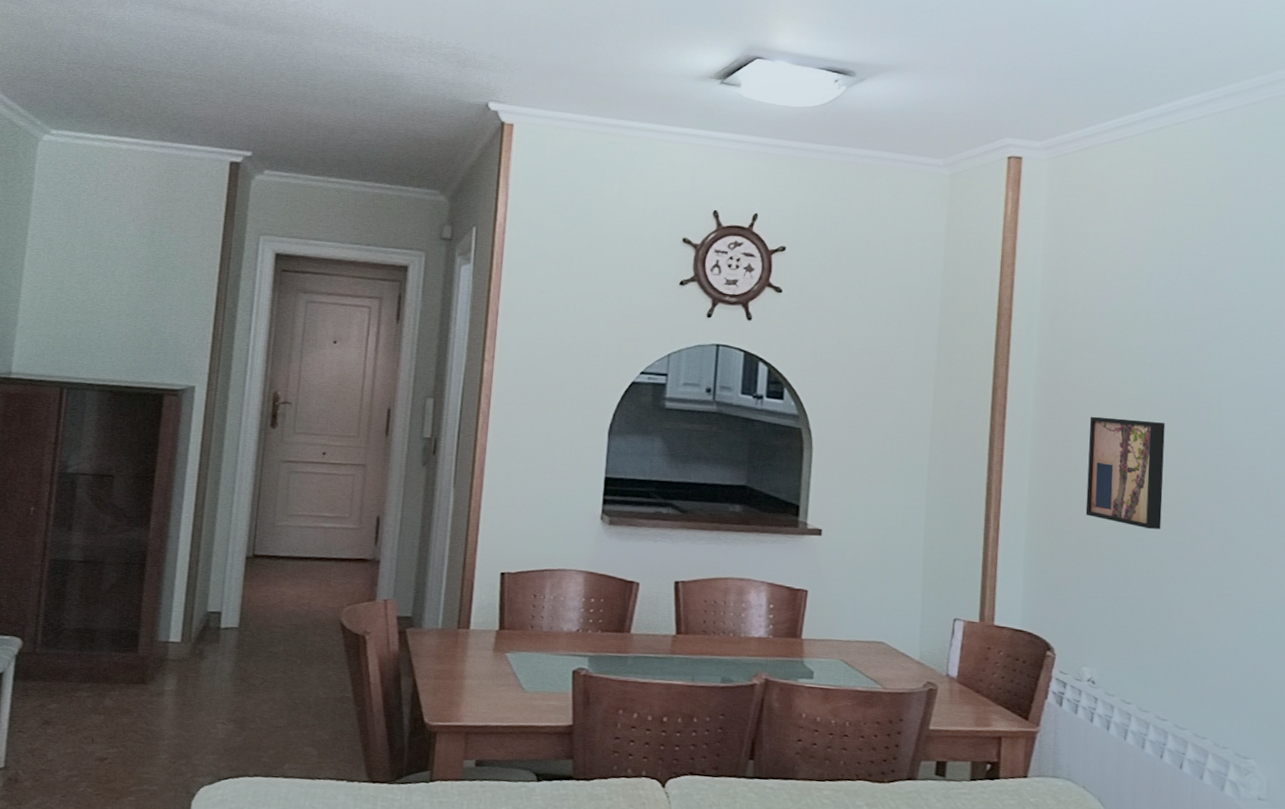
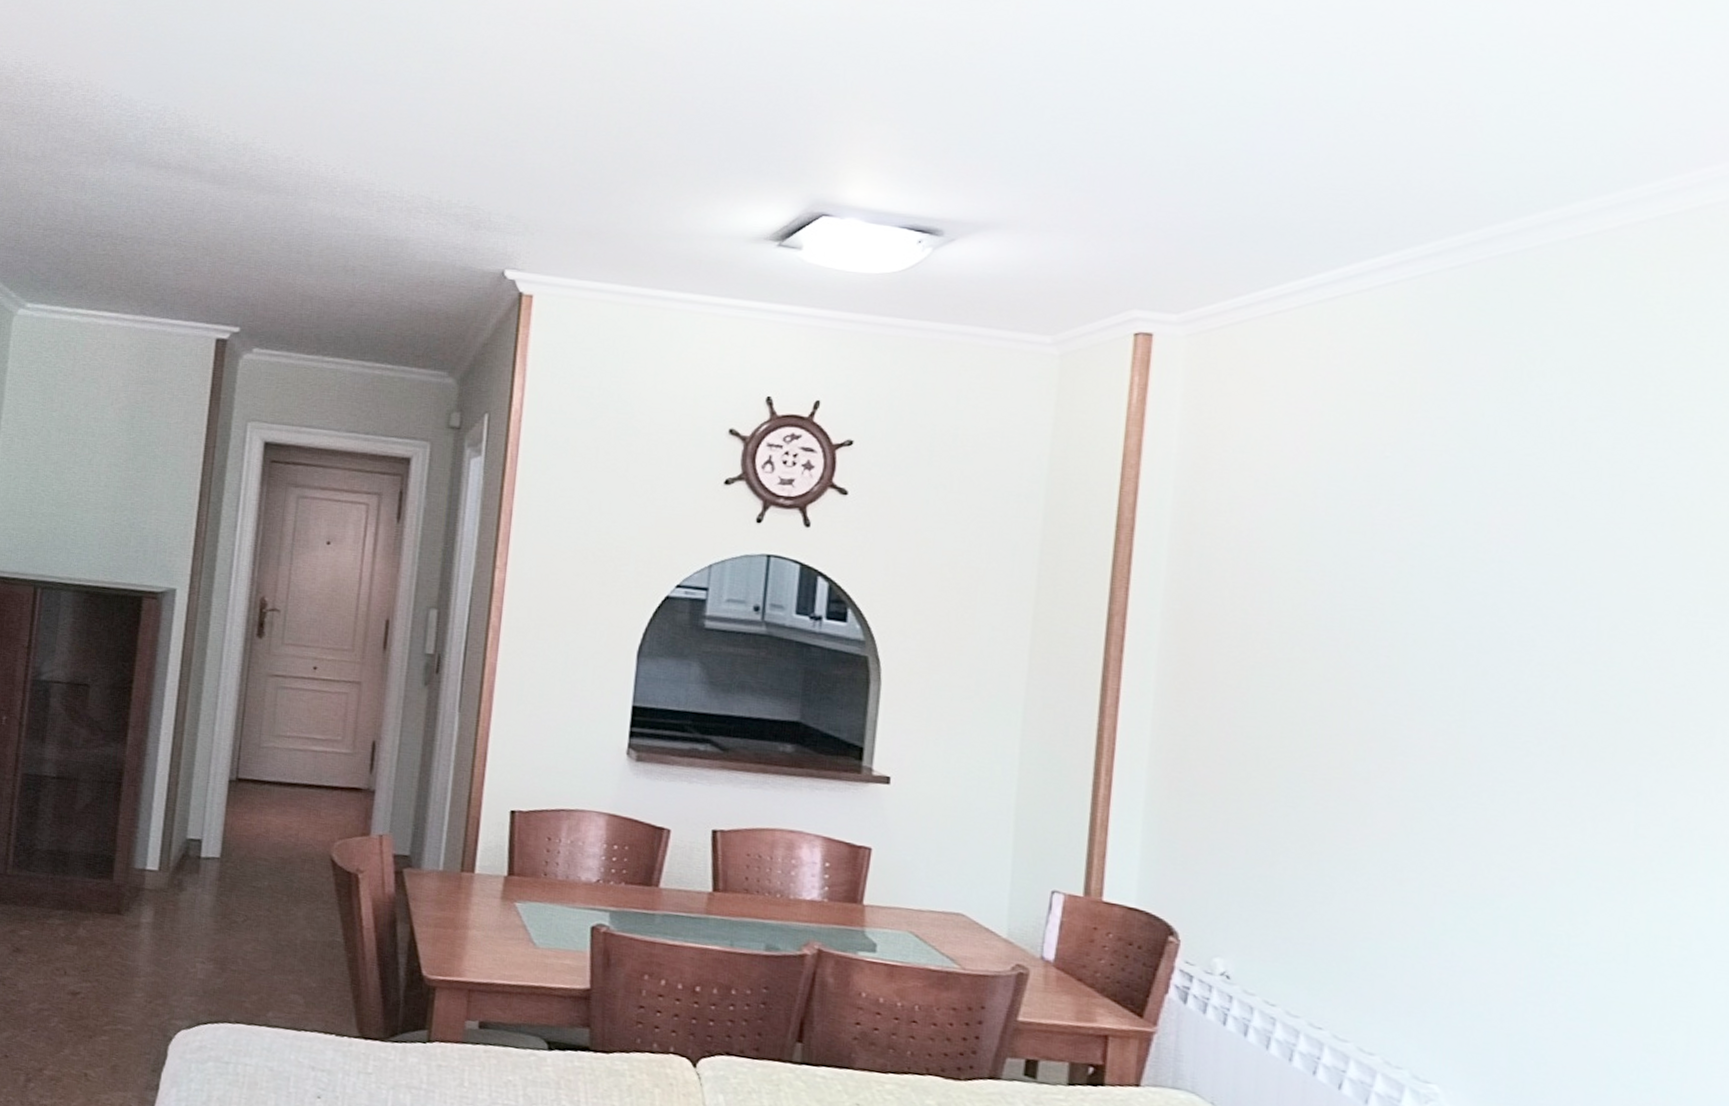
wall art: present [1085,416,1165,530] -> none [1223,652,1332,795]

